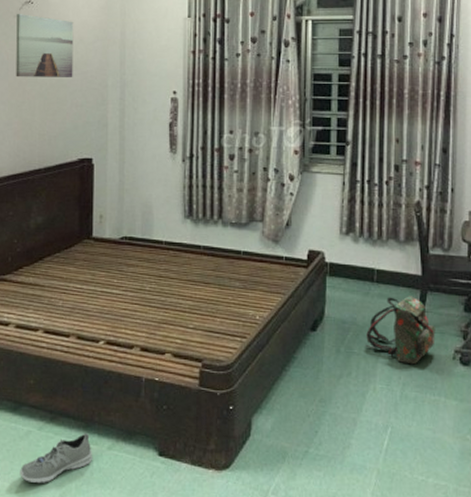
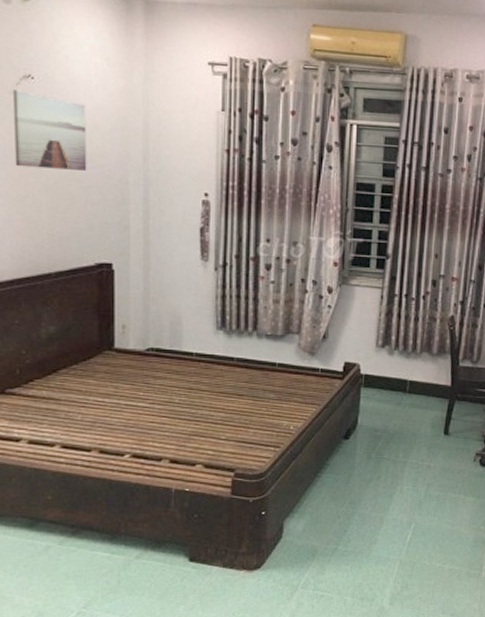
sneaker: present [20,433,92,484] -> none [39,544,119,596]
backpack: present [365,296,435,365] -> none [395,405,460,467]

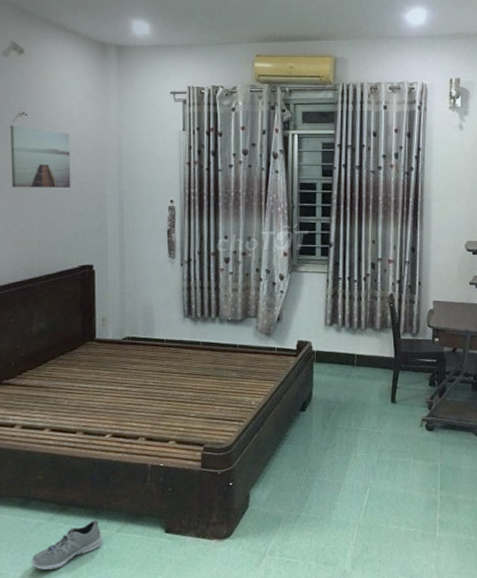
sneaker: none [39,544,119,596] -> present [31,519,102,571]

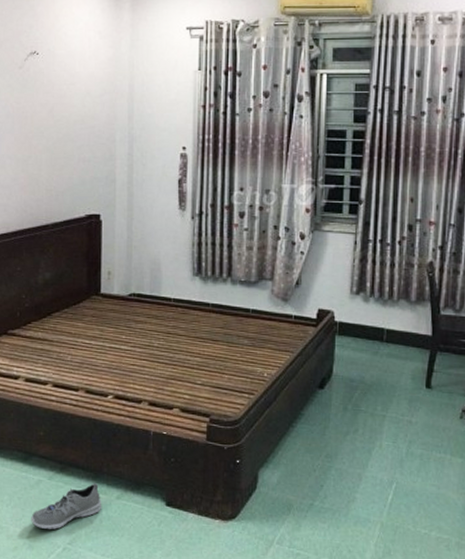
wall art: present [10,125,71,188] -> none [22,65,81,131]

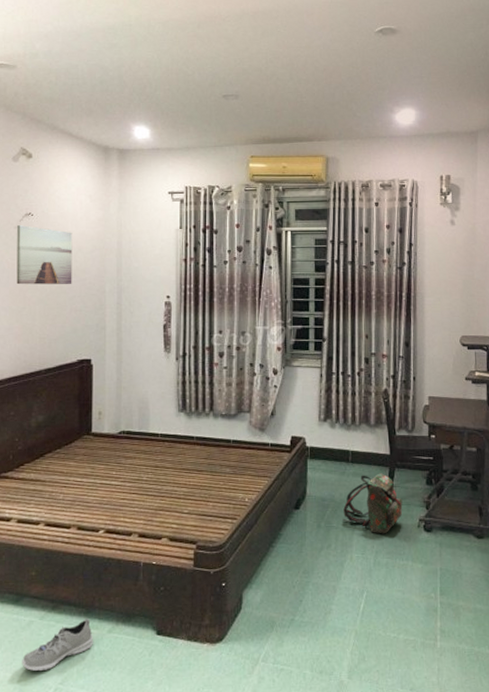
wall art: none [22,65,81,131] -> present [16,225,73,285]
backpack: none [372,356,444,423] -> present [342,473,403,534]

